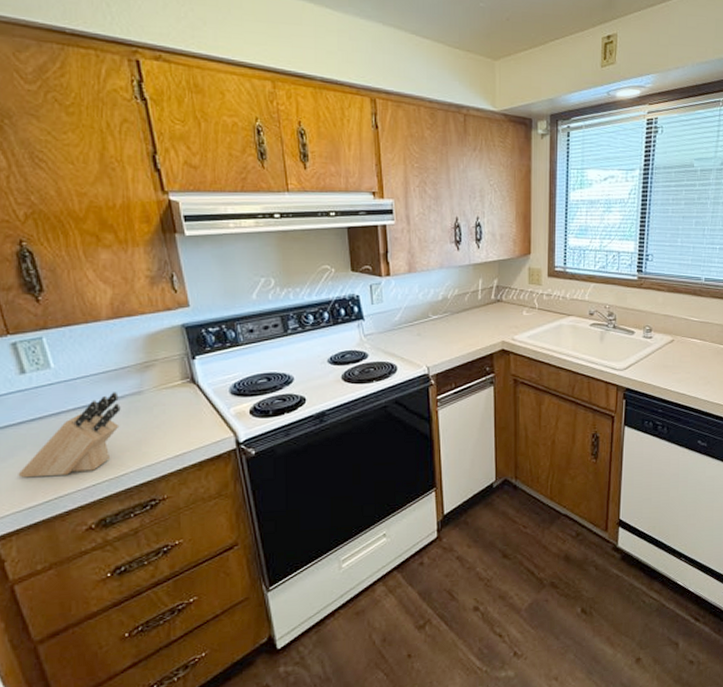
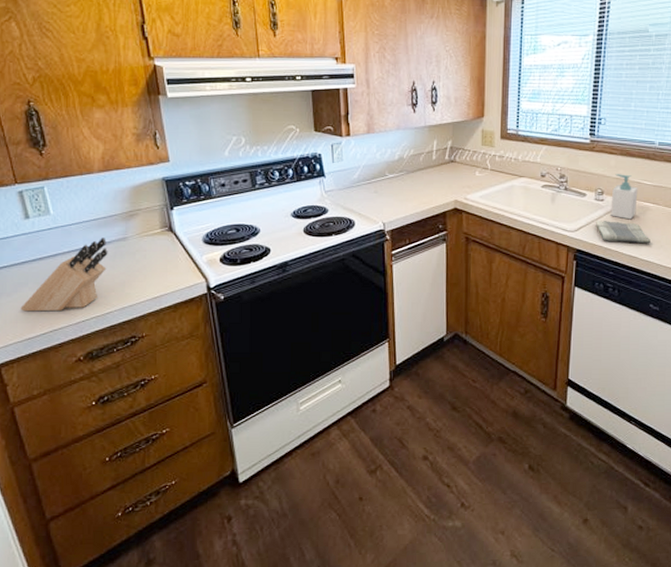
dish towel: none [644,358,699,381] -> present [595,221,652,244]
soap bottle: none [659,311,685,357] -> present [610,174,638,220]

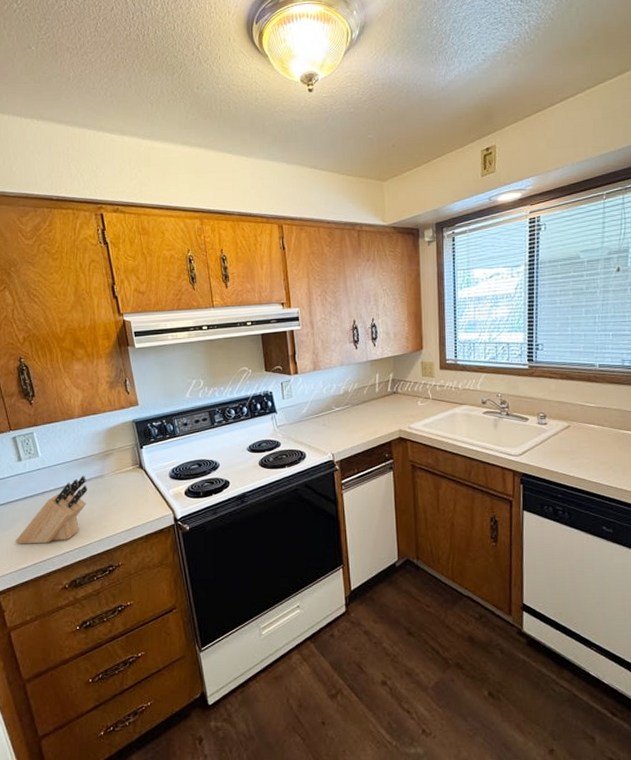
dish towel: present [595,221,652,244] -> none [539,444,599,466]
soap bottle: present [610,174,638,220] -> none [554,397,582,442]

